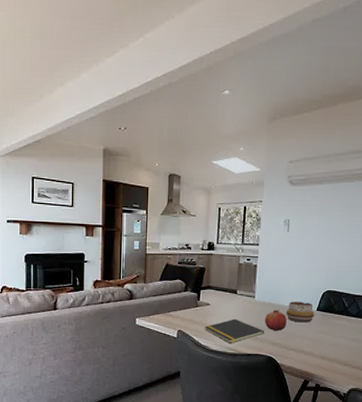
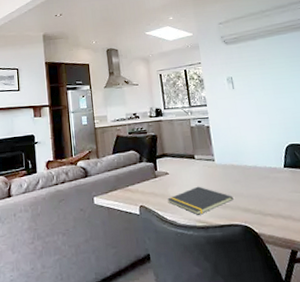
fruit: present [264,310,287,332] -> none [230,171,255,196]
decorative bowl: present [286,301,315,323] -> none [251,159,284,183]

